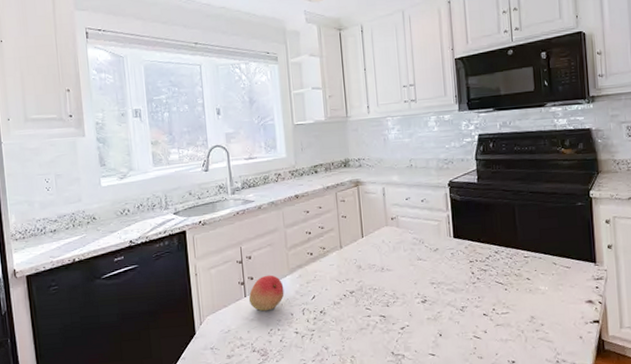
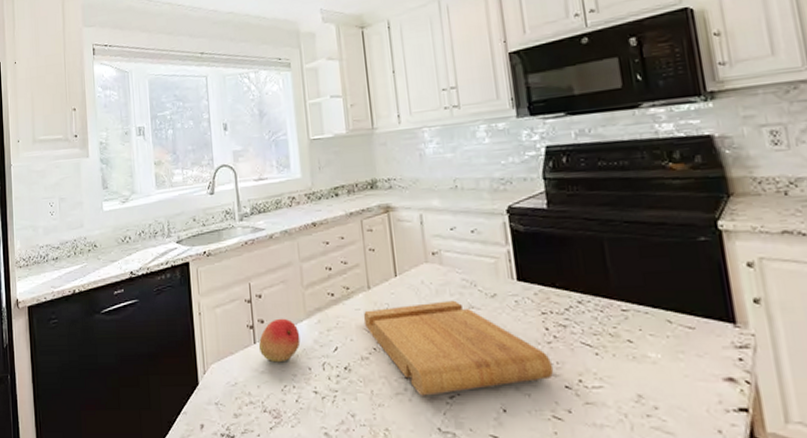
cutting board: none [336,254,476,329] -> present [363,300,554,396]

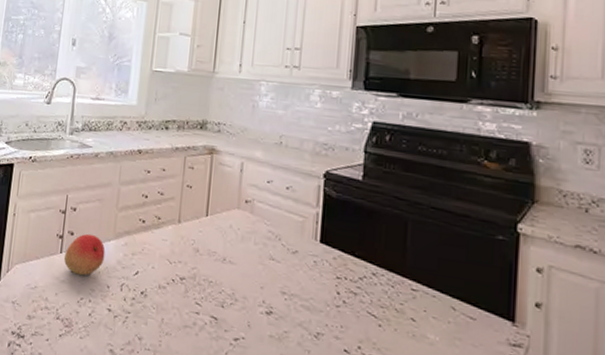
cutting board: present [363,300,554,396] -> none [168,242,337,340]

